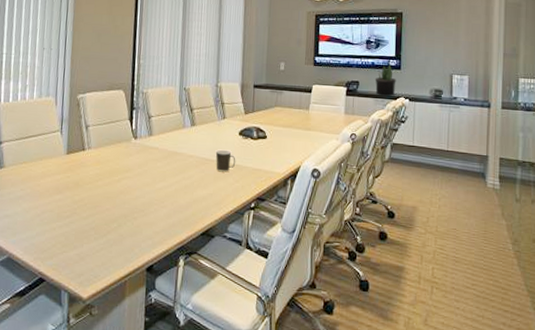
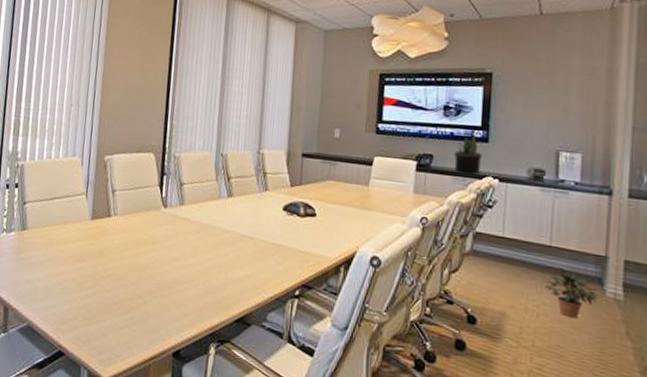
mug: present [215,149,236,173] -> none [254,226,279,253]
potted plant: none [444,166,483,206] -> present [544,266,600,319]

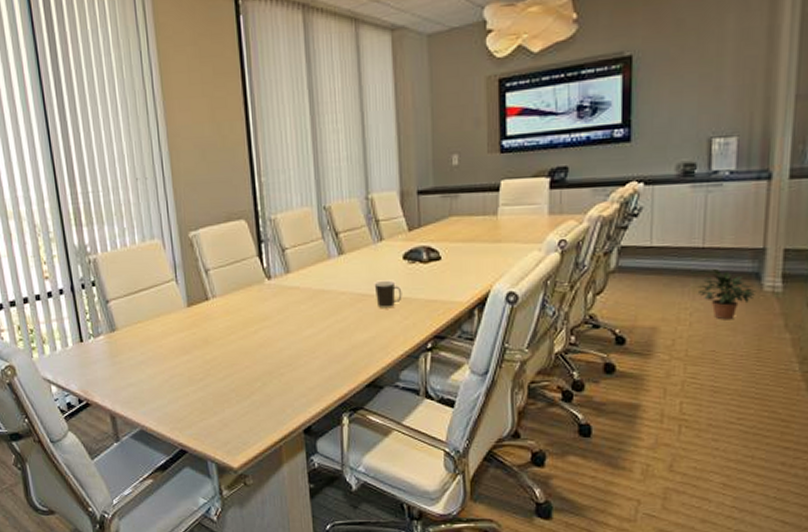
mug: none [254,226,279,253] -> present [374,280,402,309]
planter: present [453,136,483,174] -> none [591,136,625,182]

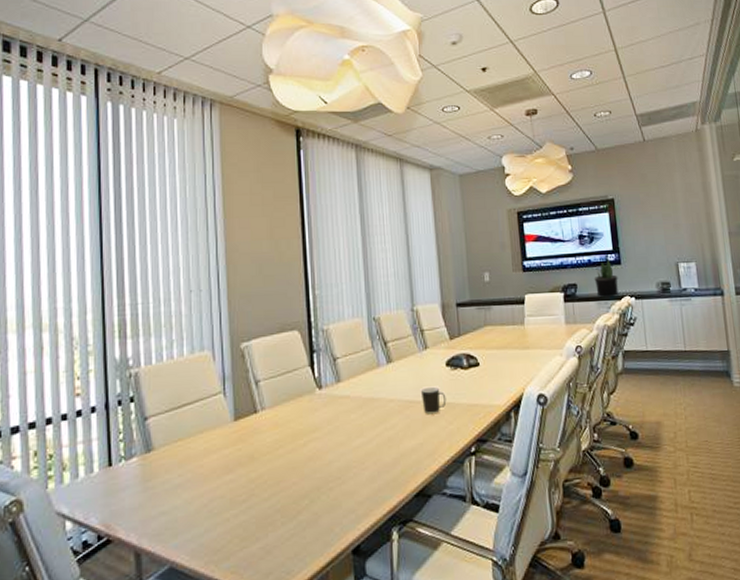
planter: none [591,136,625,182] -> present [594,260,618,297]
potted plant: present [697,268,757,320] -> none [686,368,730,413]

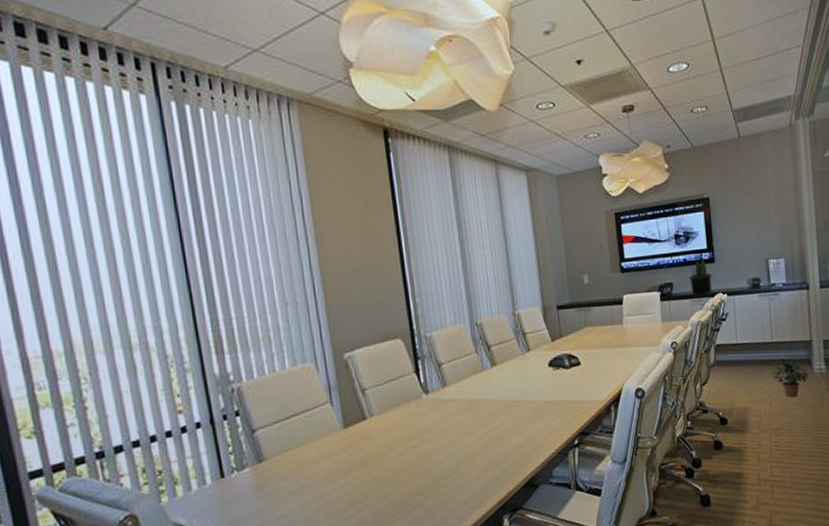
mug: present [420,386,447,415] -> none [524,386,550,413]
potted plant: none [686,368,730,413] -> present [772,357,810,398]

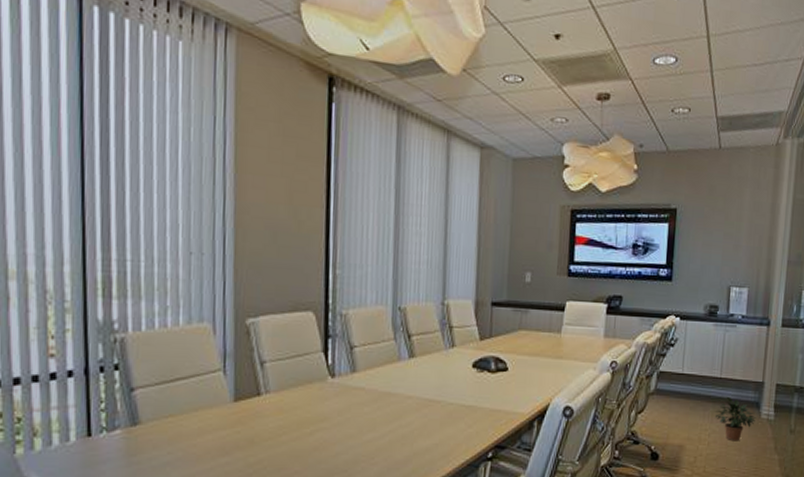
planter: present [689,258,712,295] -> none [641,274,667,314]

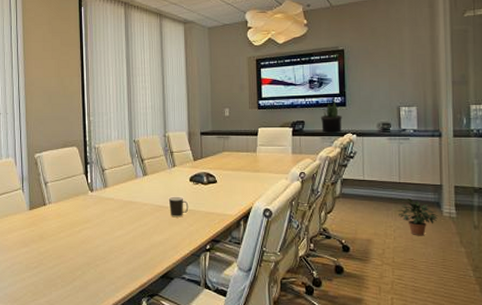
mug: none [441,387,469,416] -> present [168,196,189,218]
planter: none [641,274,667,314] -> present [320,102,342,133]

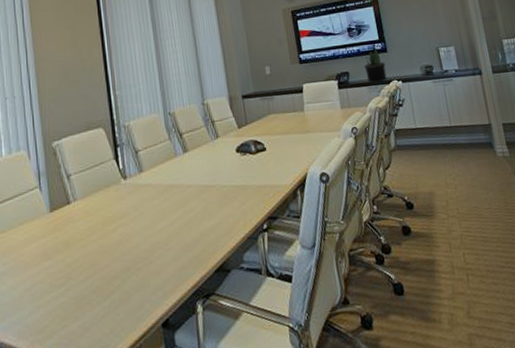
mug: present [168,196,189,218] -> none [214,171,239,197]
potted plant: present [397,197,439,236] -> none [454,141,493,182]

